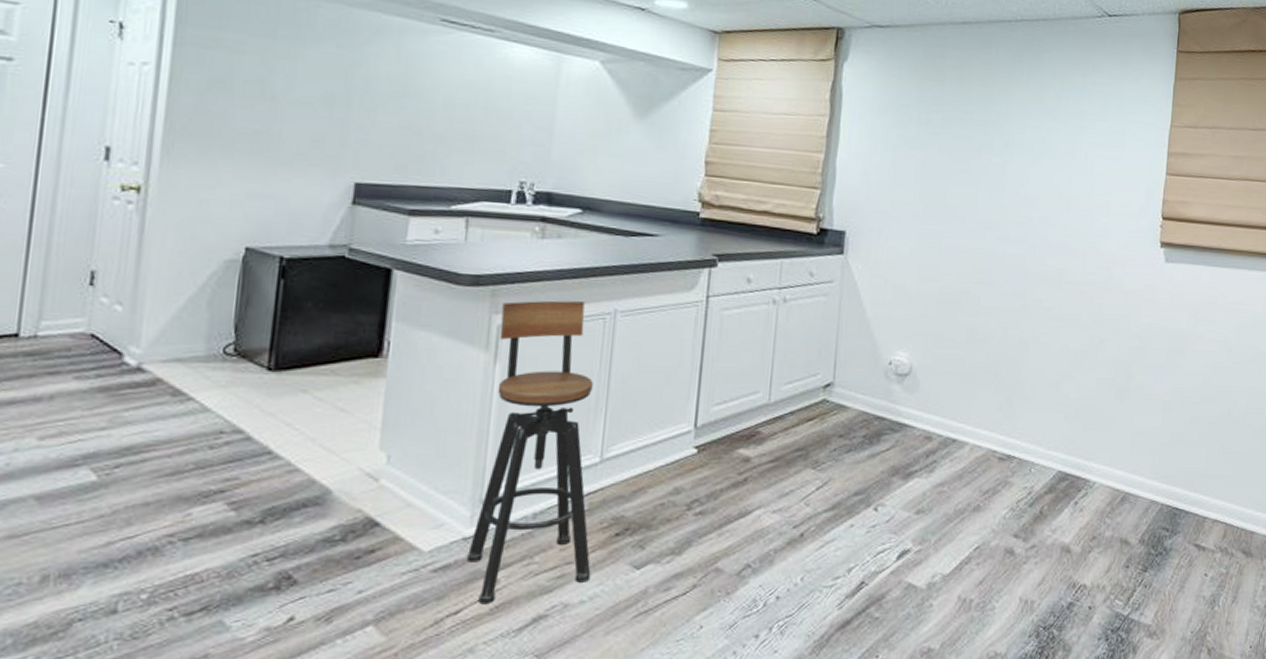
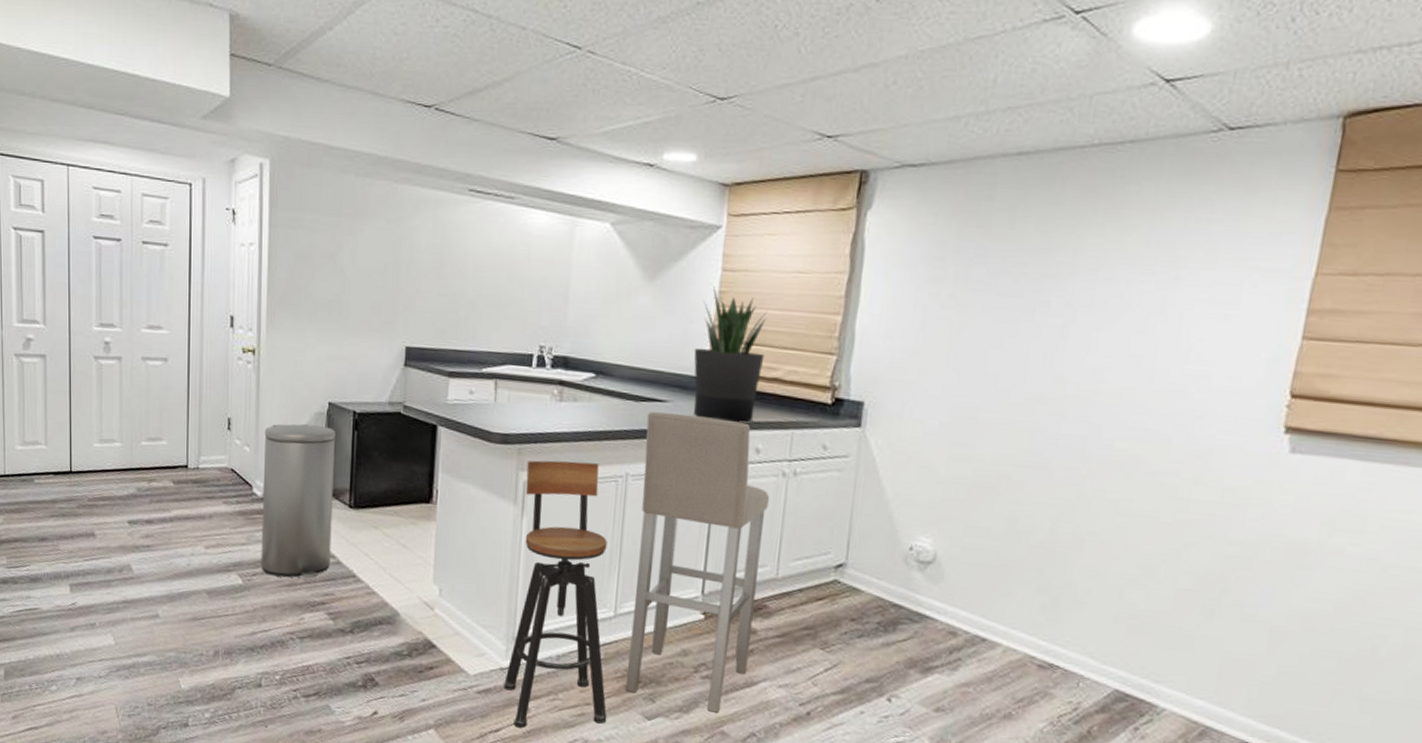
pedal bin: none [128,274,253,465] -> present [261,424,335,578]
bar stool: none [612,246,762,549] -> present [625,411,770,713]
planter: none [685,125,756,255] -> present [693,286,767,424]

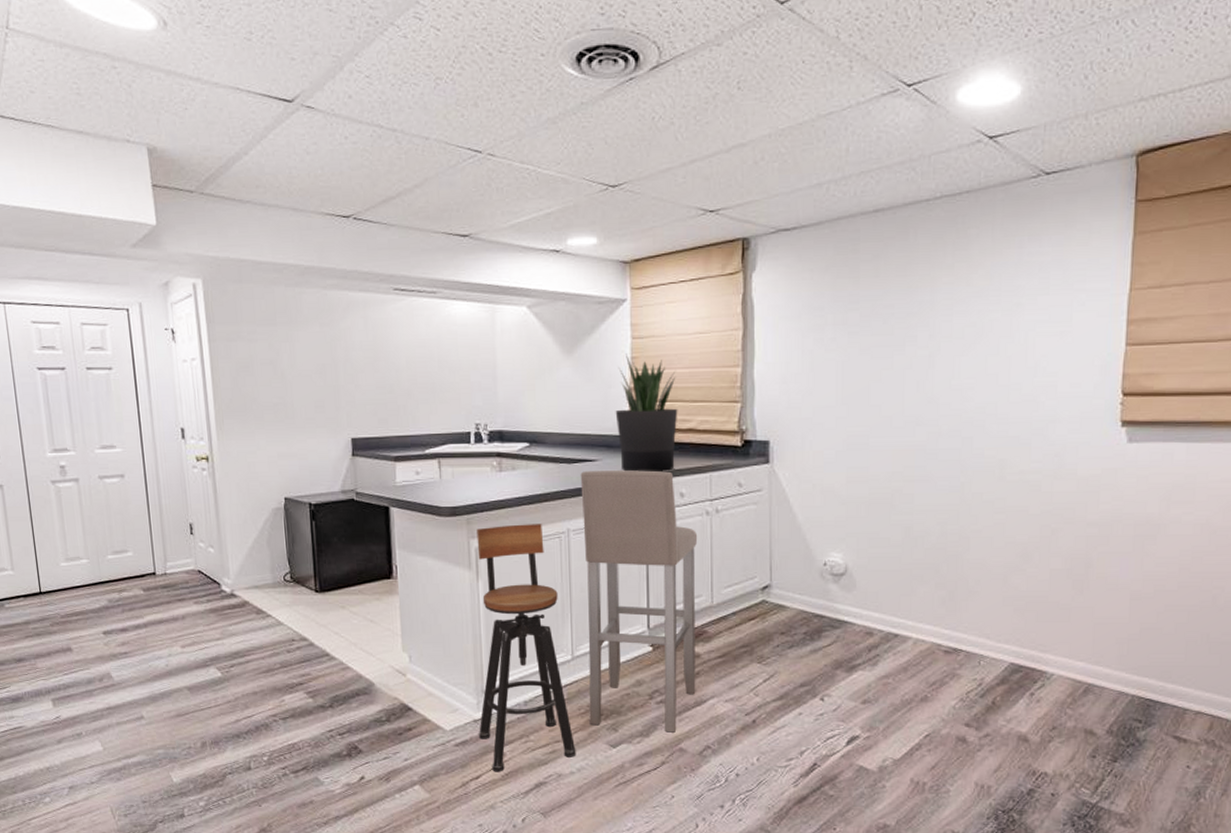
pedal bin: present [261,424,335,578] -> none [226,520,304,665]

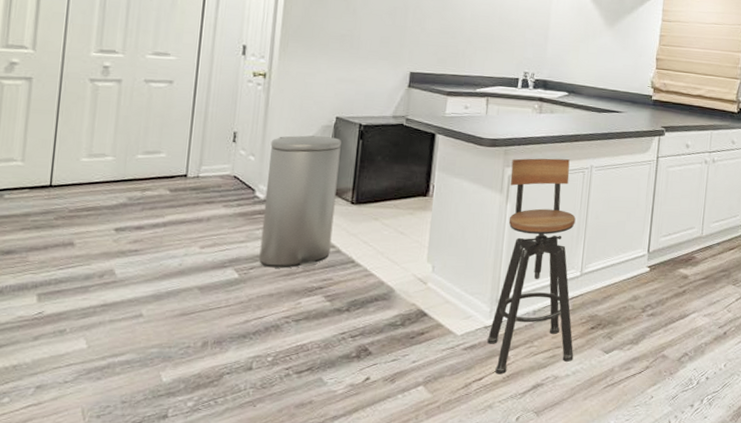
pedal bin: none [226,520,304,665] -> present [259,135,341,268]
bar stool: present [580,469,698,733] -> none [588,119,697,341]
planter: present [615,353,678,473] -> none [642,32,693,127]

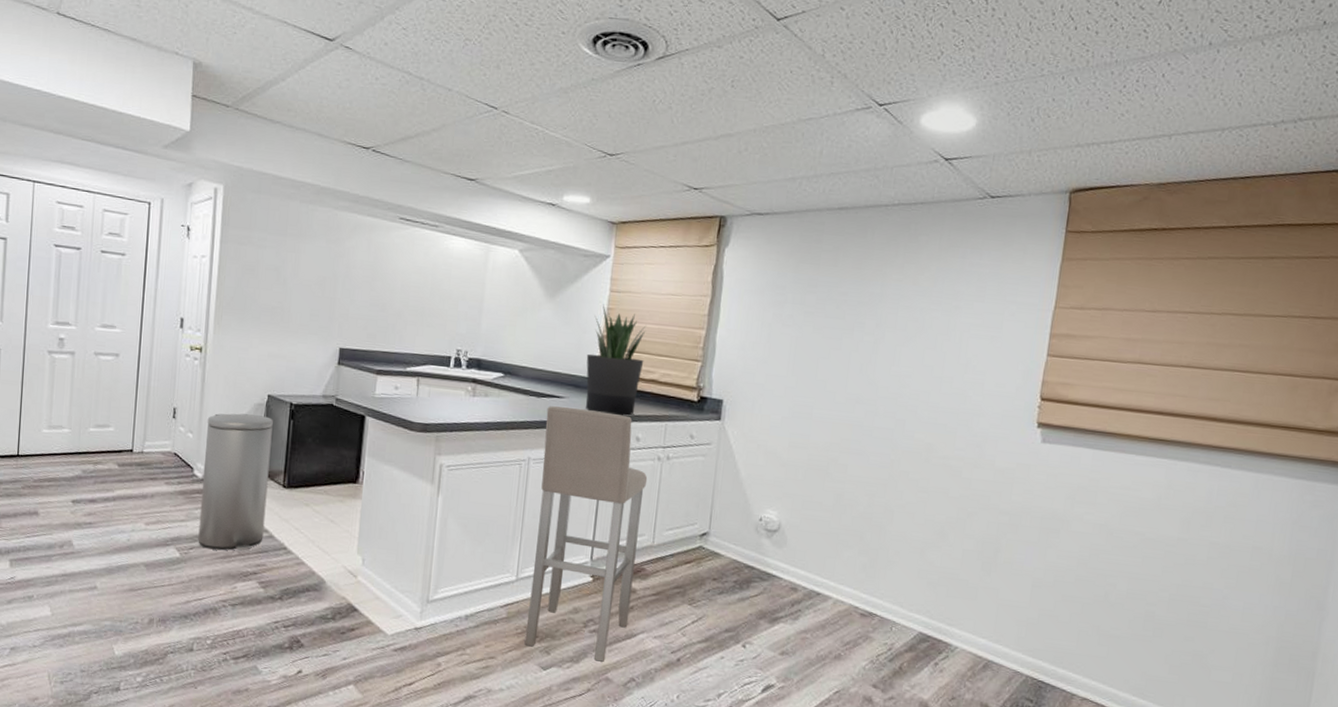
bar stool: present [487,158,576,375] -> none [418,446,511,681]
bar stool: none [588,119,697,341] -> present [524,406,648,662]
planter: none [642,32,693,127] -> present [585,304,646,417]

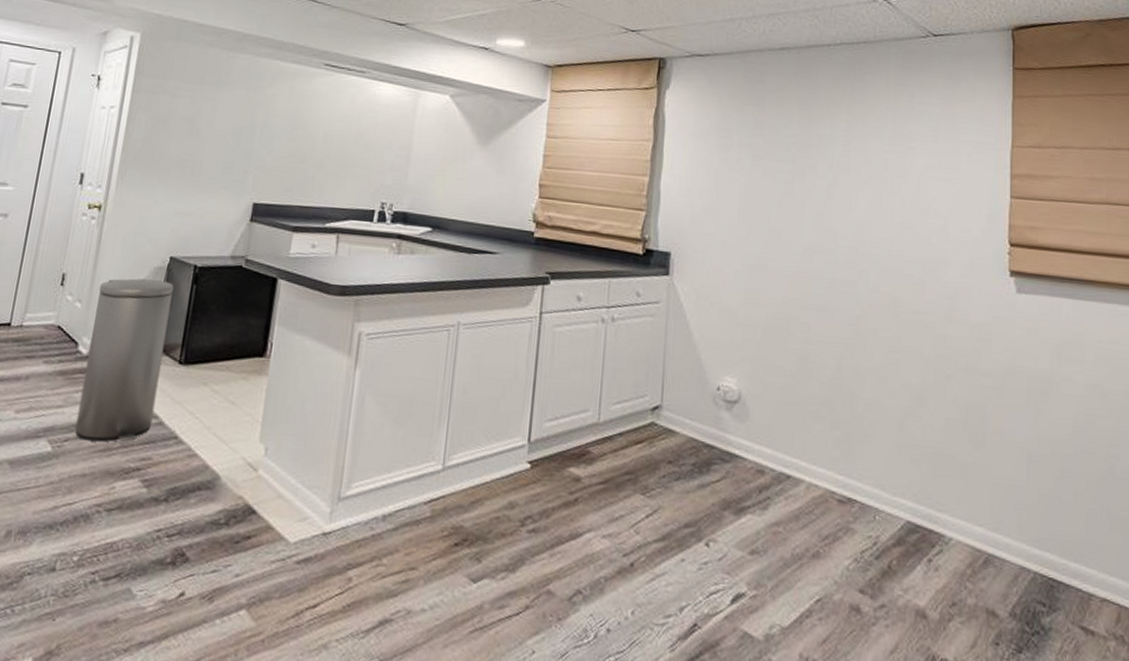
bar stool: present [524,406,648,662] -> none [451,263,591,570]
planter: present [585,304,646,417] -> none [521,151,585,273]

